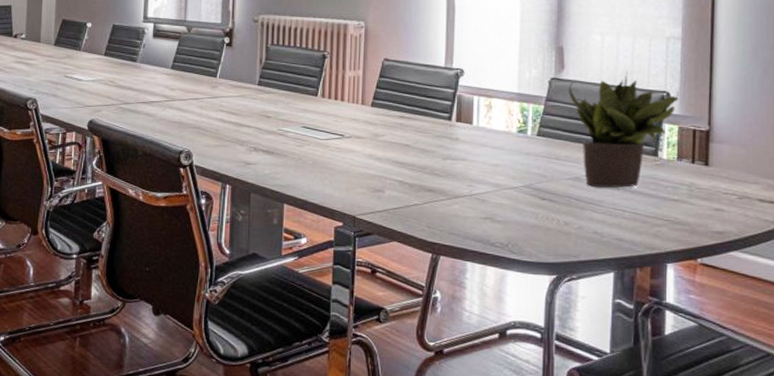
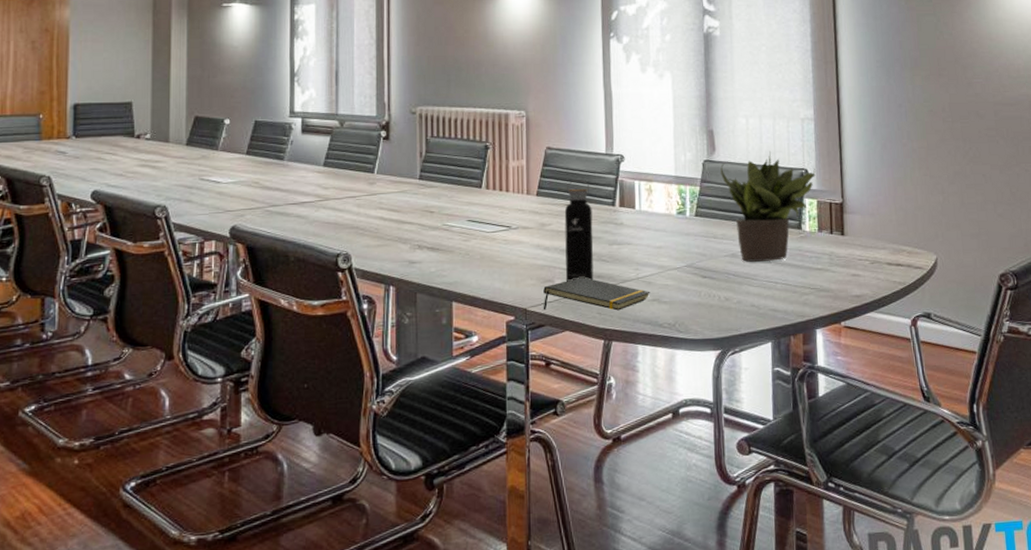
notepad: none [371,190,484,226] -> present [543,277,651,311]
water bottle: none [396,92,427,194] -> present [564,180,594,282]

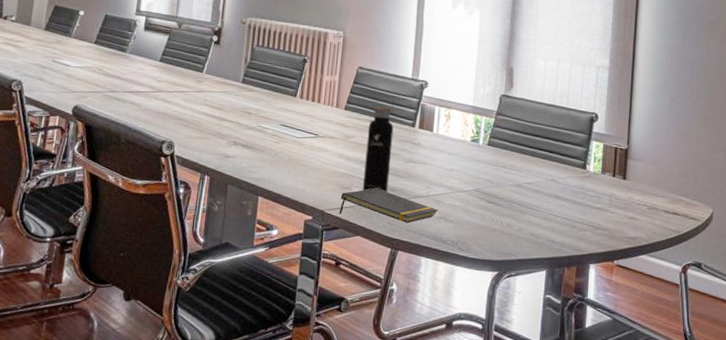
potted plant: present [720,150,816,262] -> none [516,92,605,196]

